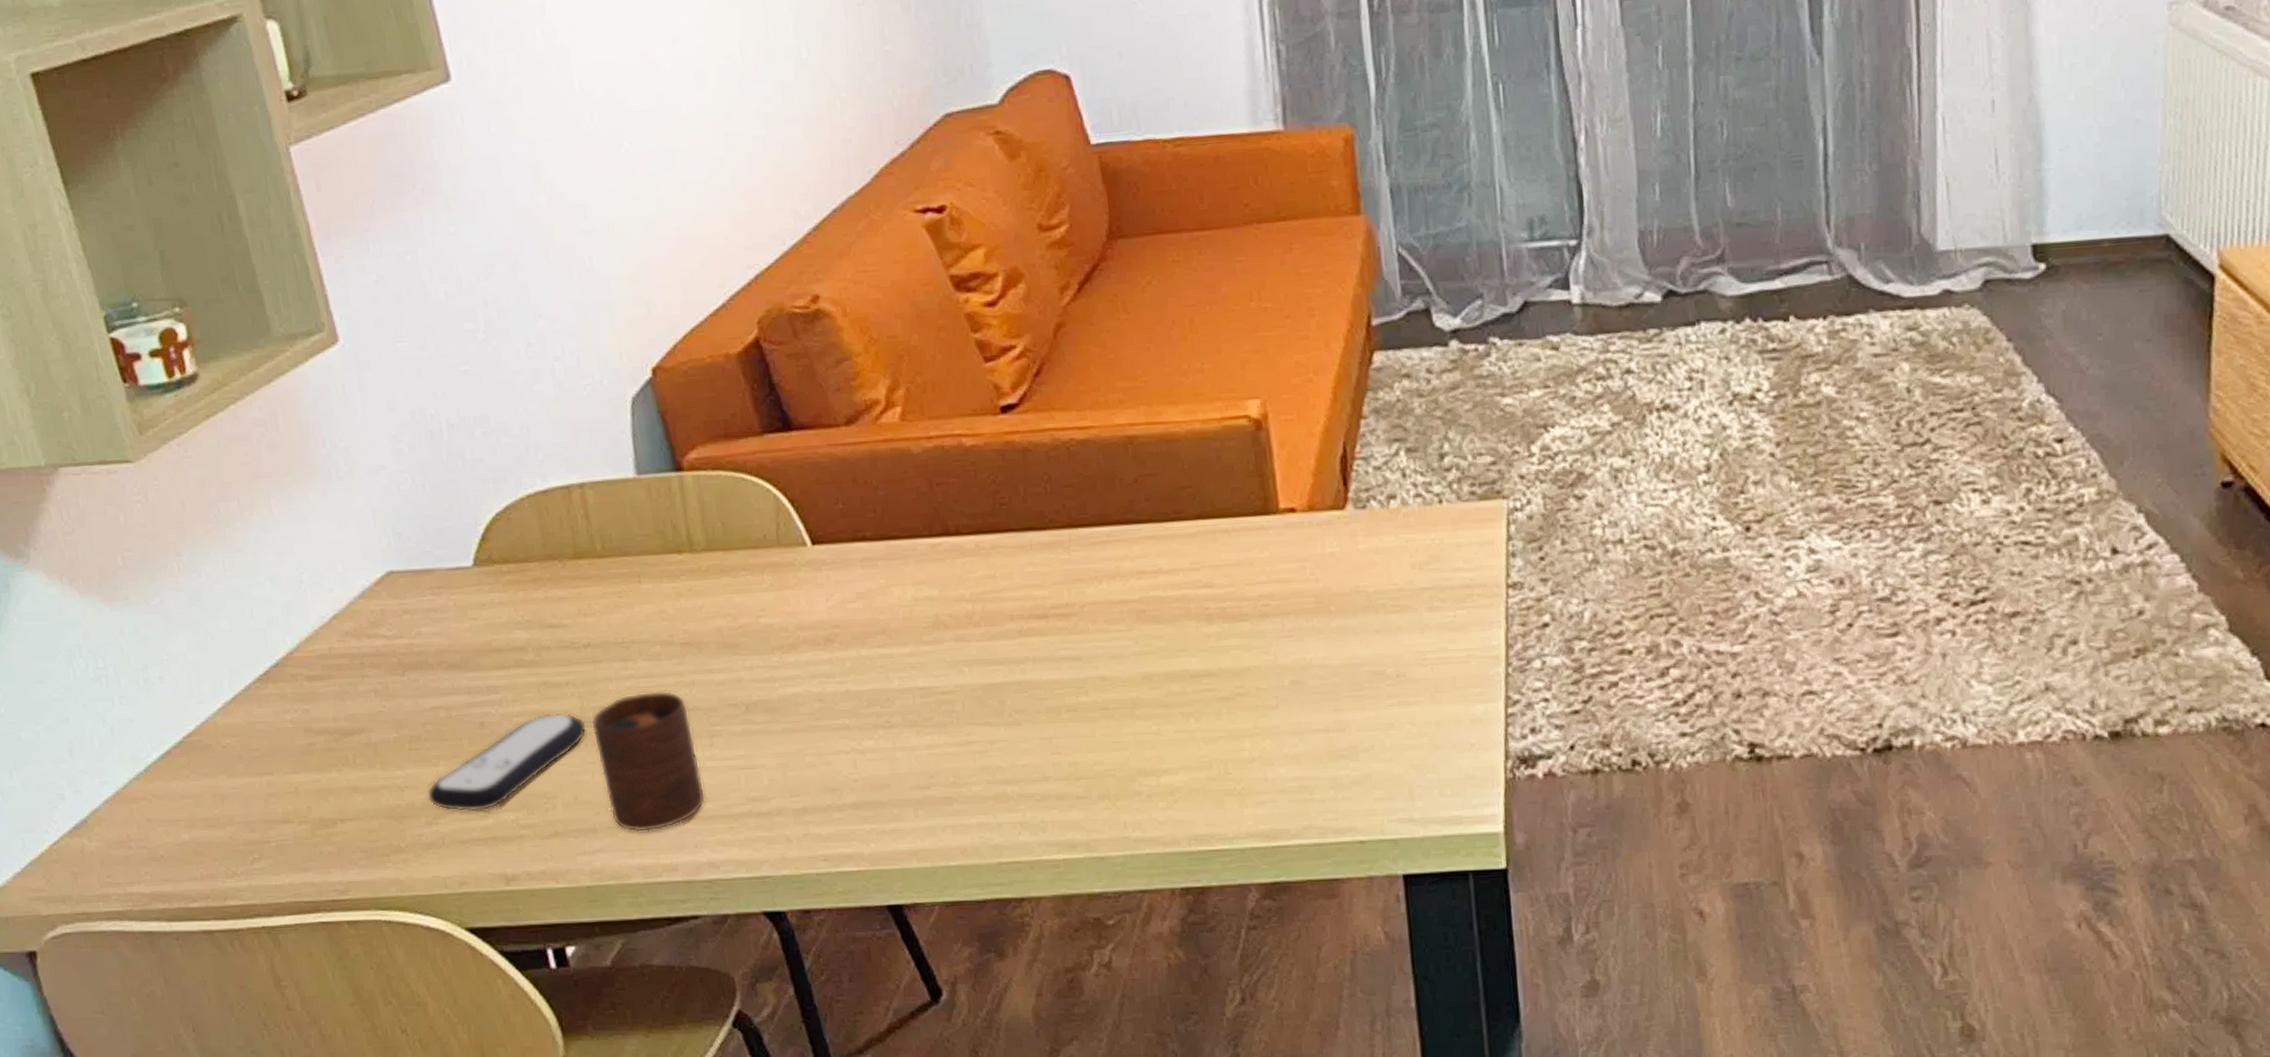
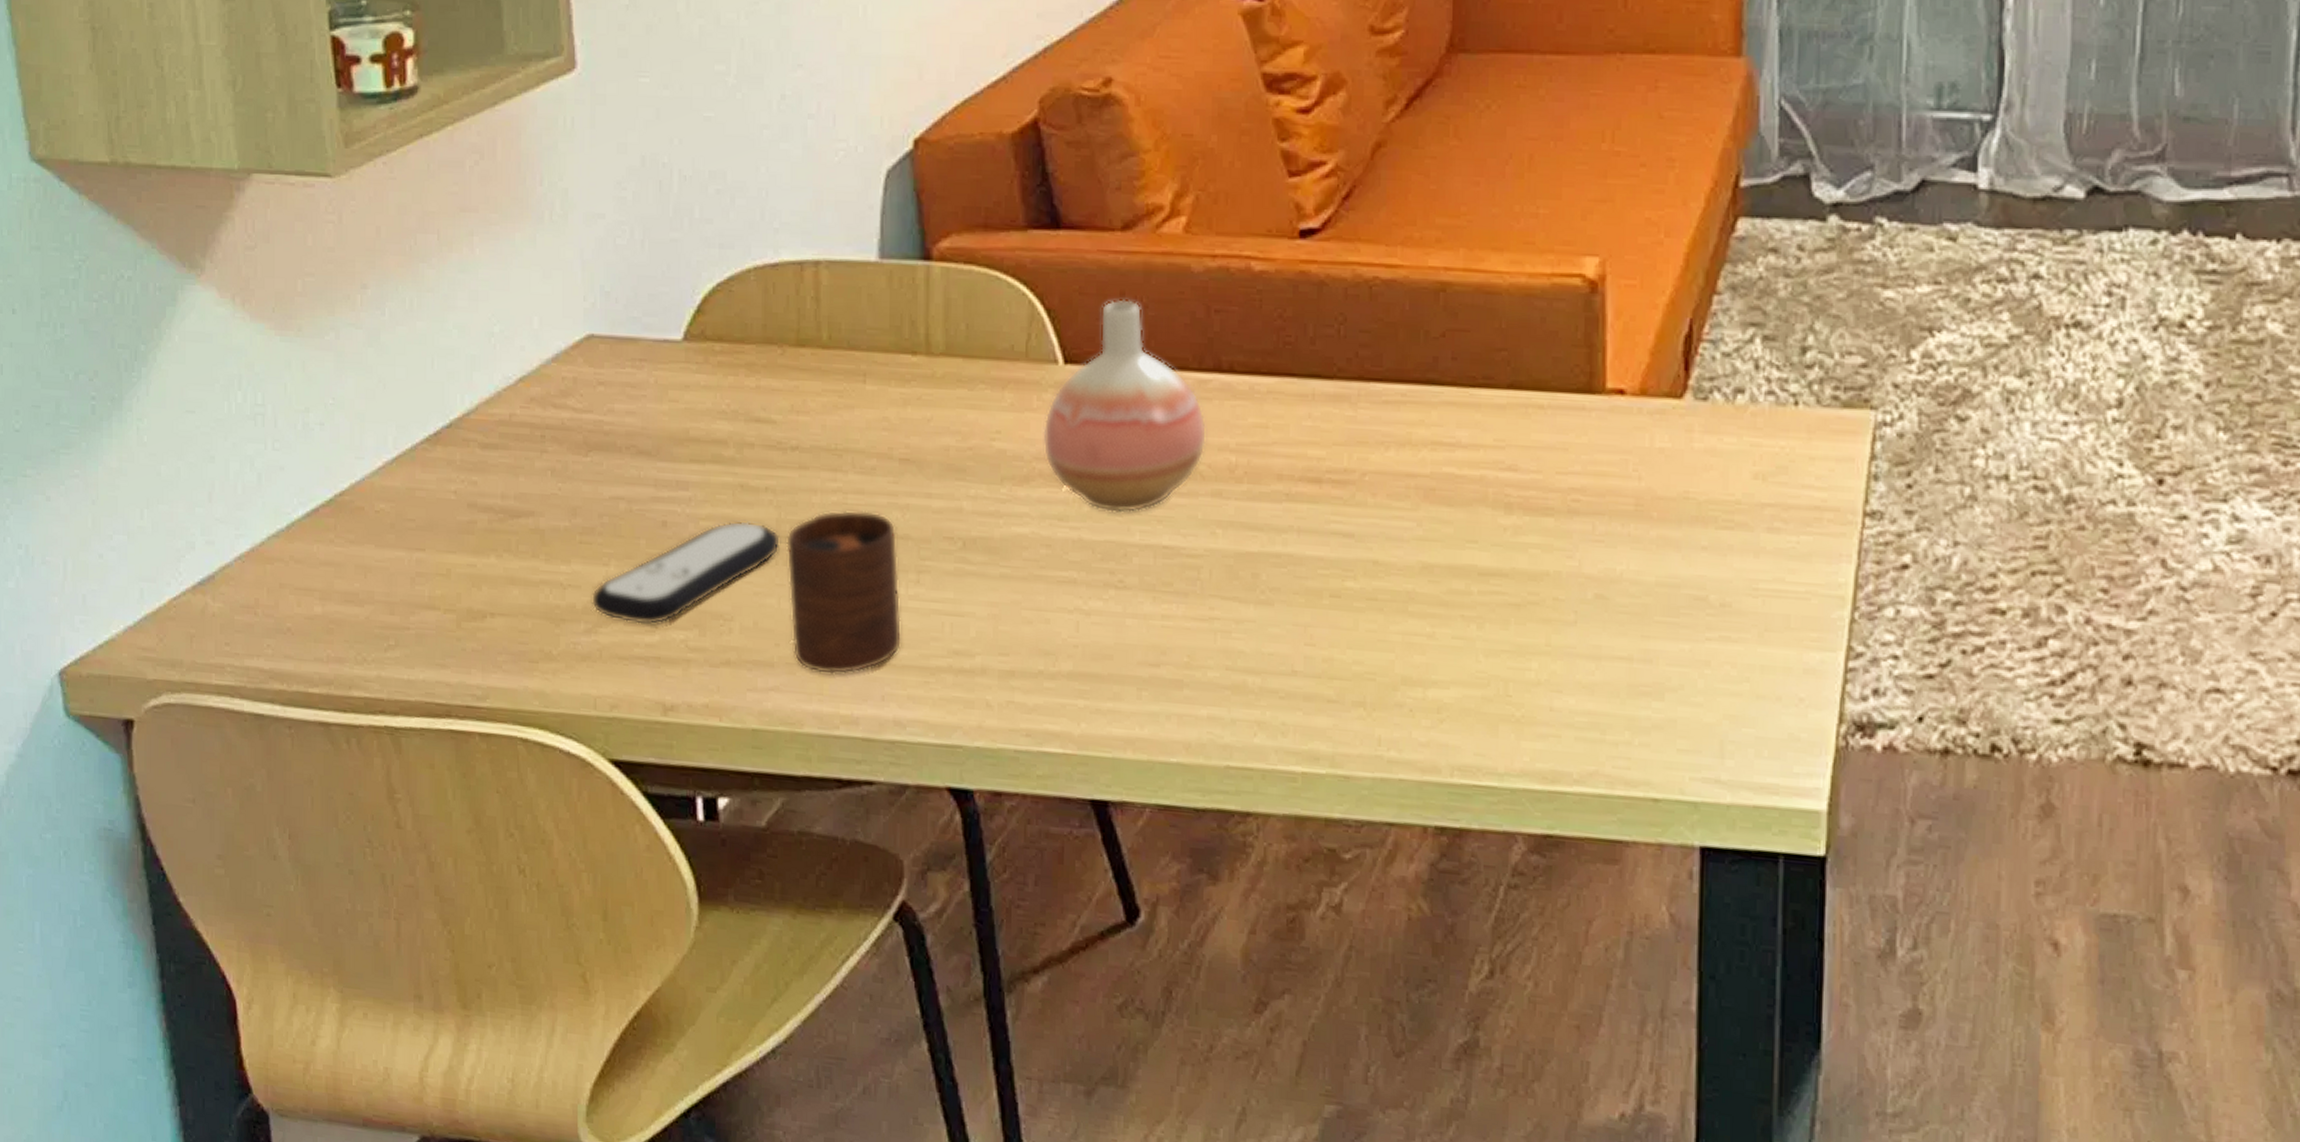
vase: none [801,483,945,665] -> present [1043,299,1207,513]

